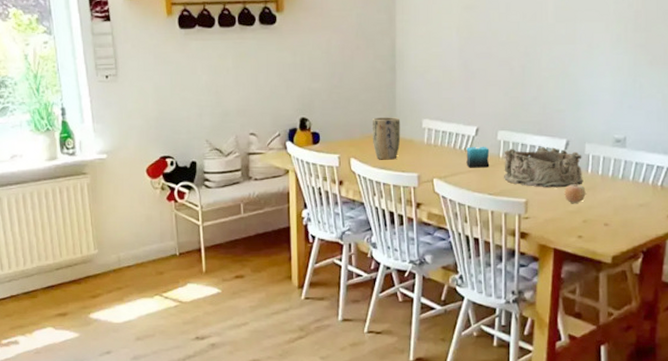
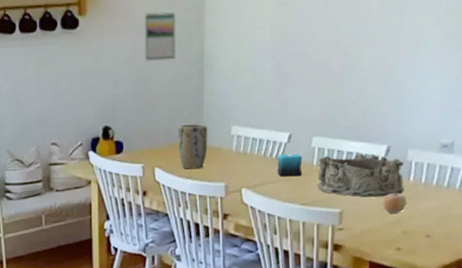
calendar: none [339,11,369,57] -> present [144,11,176,61]

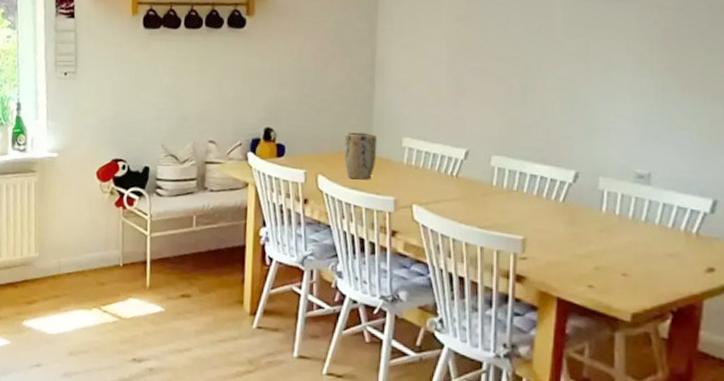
calendar: present [144,11,176,61] -> none [311,17,347,66]
candle: present [277,153,303,177] -> none [452,171,481,197]
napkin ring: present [317,154,404,198] -> none [497,177,596,227]
fruit: present [383,191,407,213] -> none [572,221,599,246]

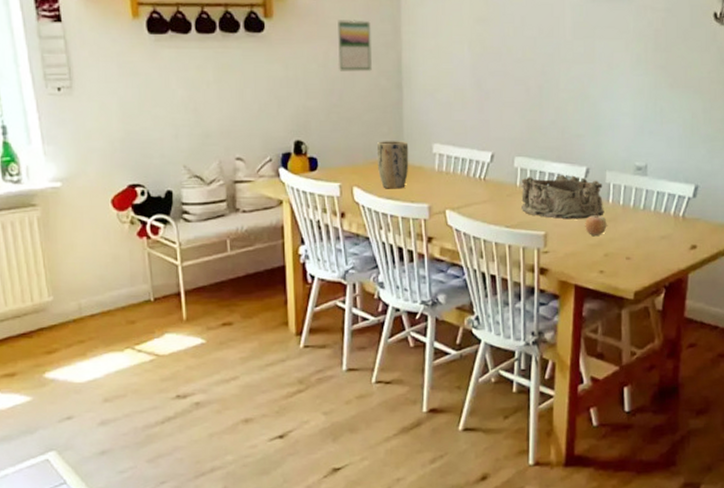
calendar: none [311,17,347,66] -> present [337,20,372,71]
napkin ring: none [497,177,596,227] -> present [521,175,604,220]
fruit: none [572,221,599,246] -> present [585,213,607,236]

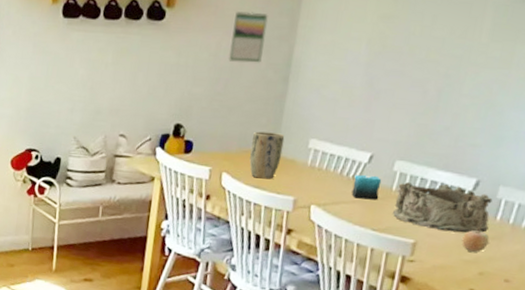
candle: none [481,173,506,198] -> present [351,174,382,200]

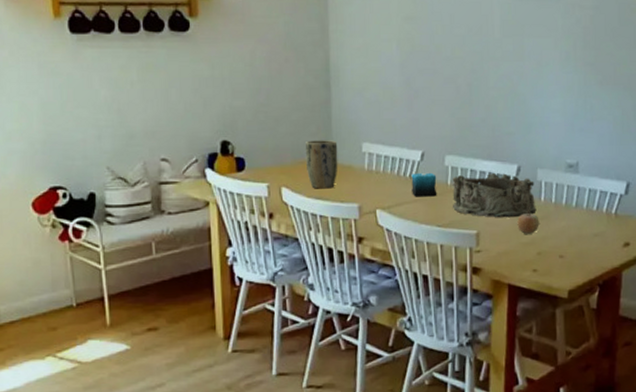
calendar: present [228,11,268,63] -> none [264,18,299,70]

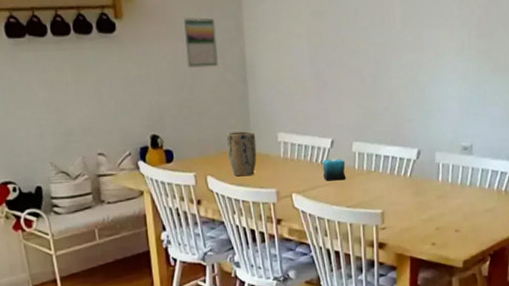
calendar: none [264,18,299,70] -> present [184,17,218,68]
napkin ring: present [452,173,537,218] -> none [359,157,435,198]
fruit: present [517,211,539,234] -> none [418,191,438,212]

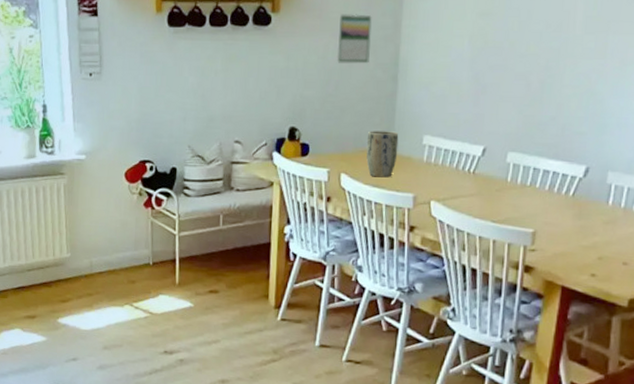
candle: present [322,158,346,181] -> none [469,167,497,192]

